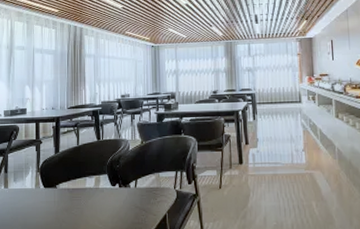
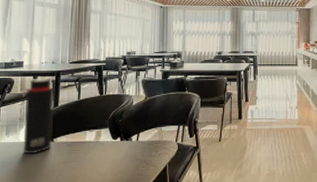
water bottle: none [25,124,56,200] -> present [19,78,55,154]

